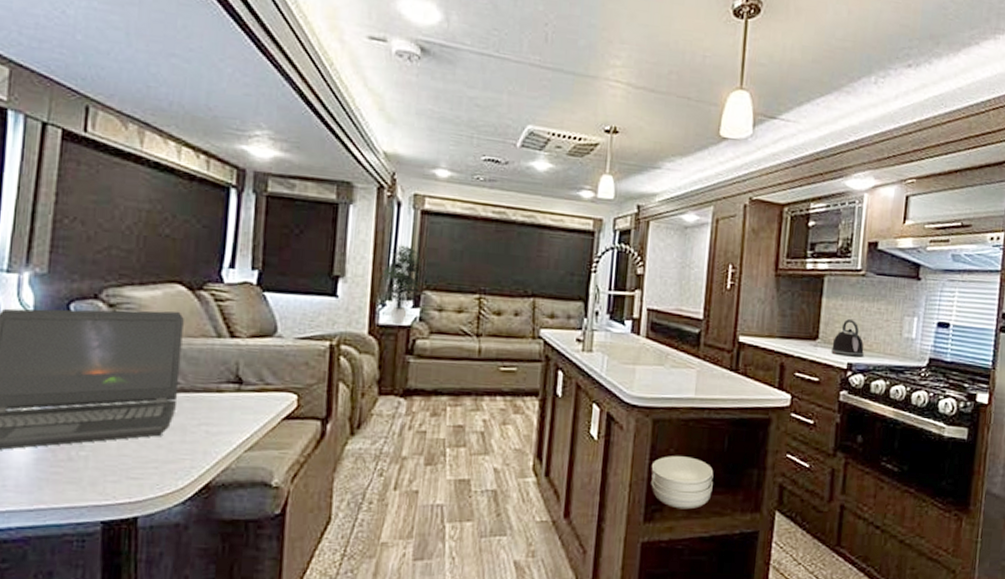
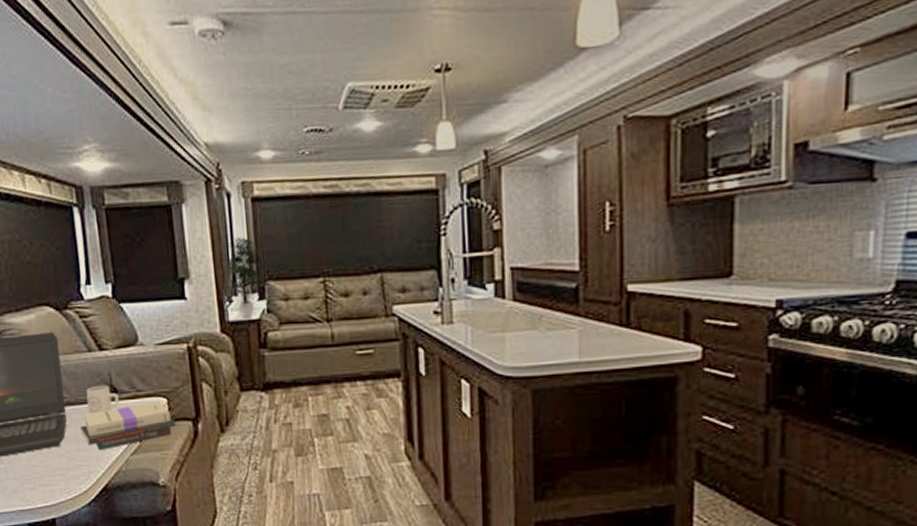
books: none [189,396,302,444] -> present [79,401,176,451]
mug: none [204,374,244,405] -> present [86,385,120,415]
bowl: present [651,456,714,510] -> none [536,428,612,485]
kettle: present [831,319,864,358] -> none [752,246,798,293]

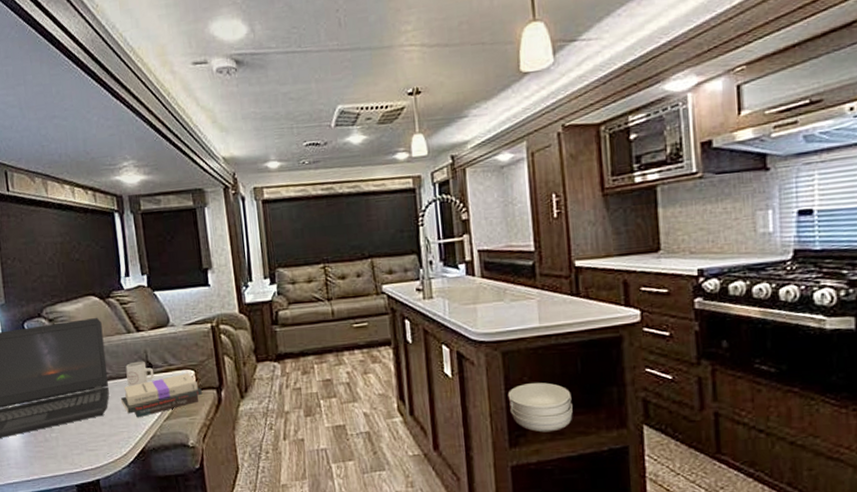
plant: present [223,237,268,319] -> none [240,233,277,301]
bowl: none [536,428,612,485] -> present [508,382,573,433]

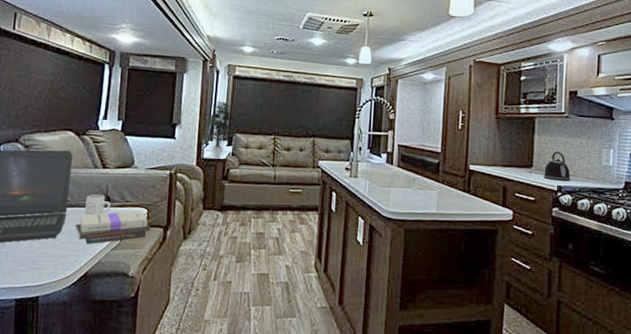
plant: none [240,233,277,301] -> present [205,101,236,158]
bowl: present [508,382,573,433] -> none [404,258,454,301]
kettle: none [677,225,715,264] -> present [544,151,571,182]

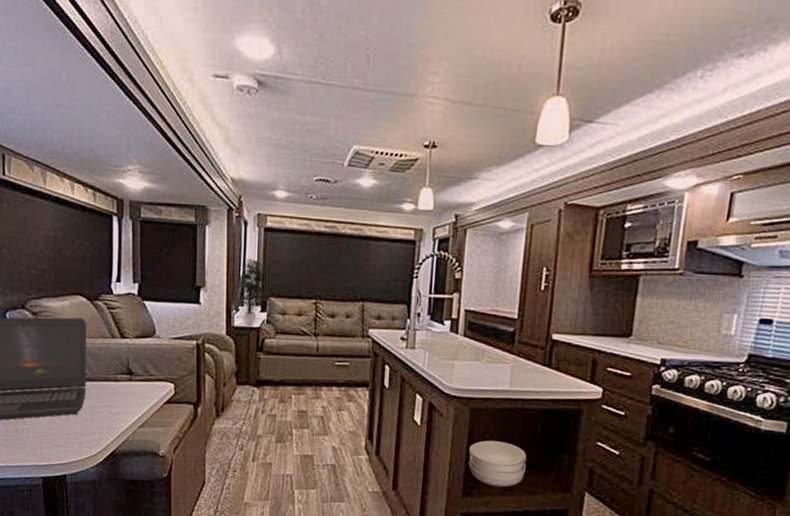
books: present [74,210,150,245] -> none [96,385,179,422]
mug: present [84,194,111,216] -> none [106,367,134,391]
bowl: none [404,258,454,301] -> present [469,440,527,488]
kettle: present [544,151,571,182] -> none [644,317,679,354]

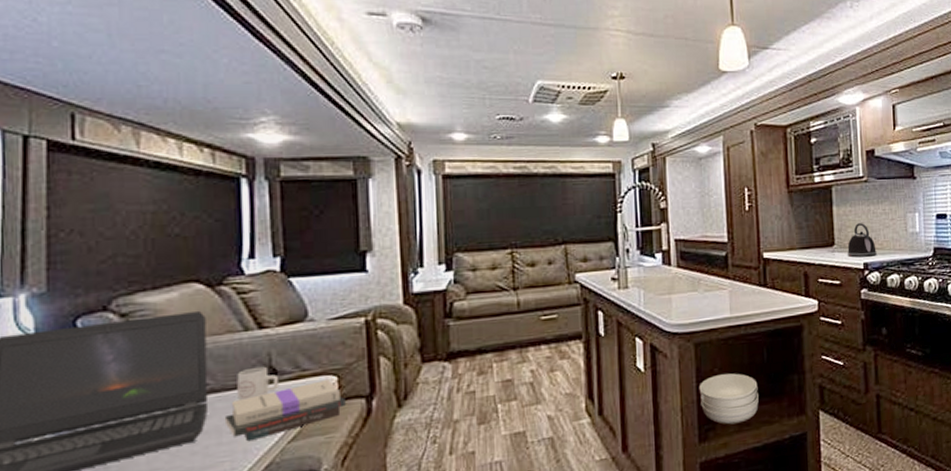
books: none [96,385,179,422] -> present [224,380,346,442]
mug: none [106,367,134,391] -> present [237,366,280,402]
plant: present [234,258,270,326] -> none [409,211,456,290]
kettle: none [644,317,679,354] -> present [847,223,877,258]

